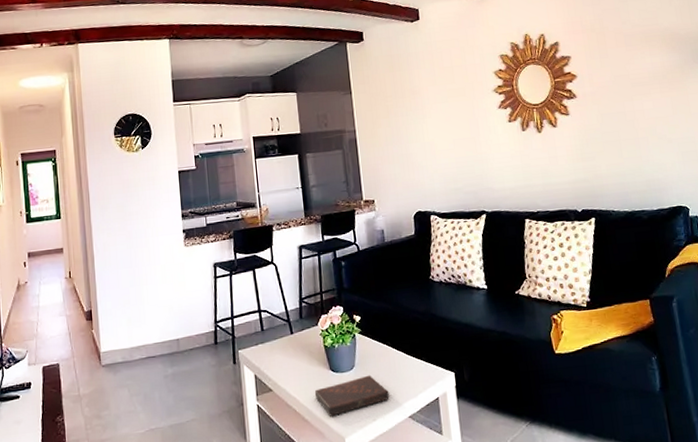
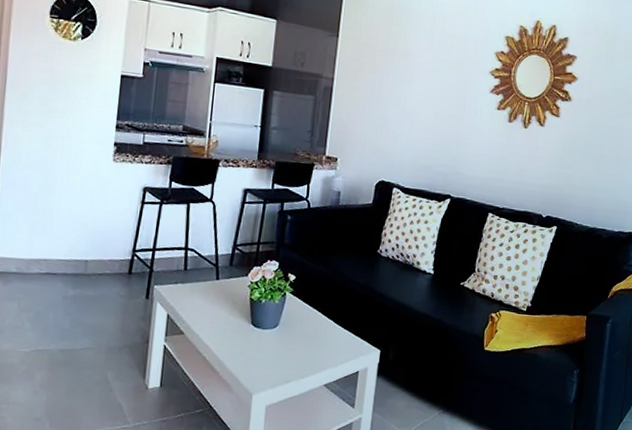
book: present [314,375,390,416] -> none [229,336,309,371]

